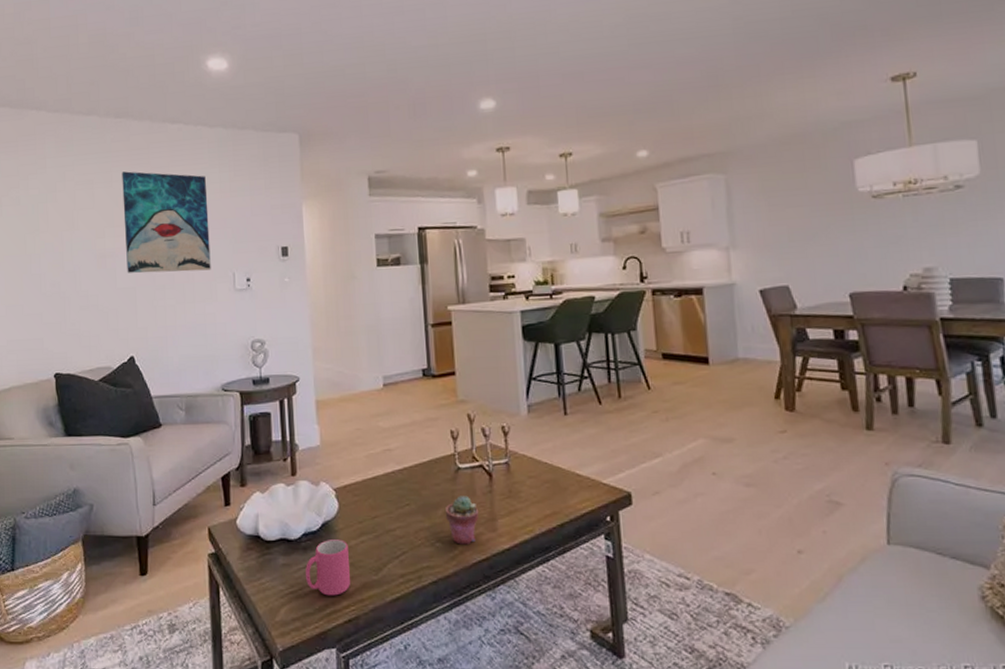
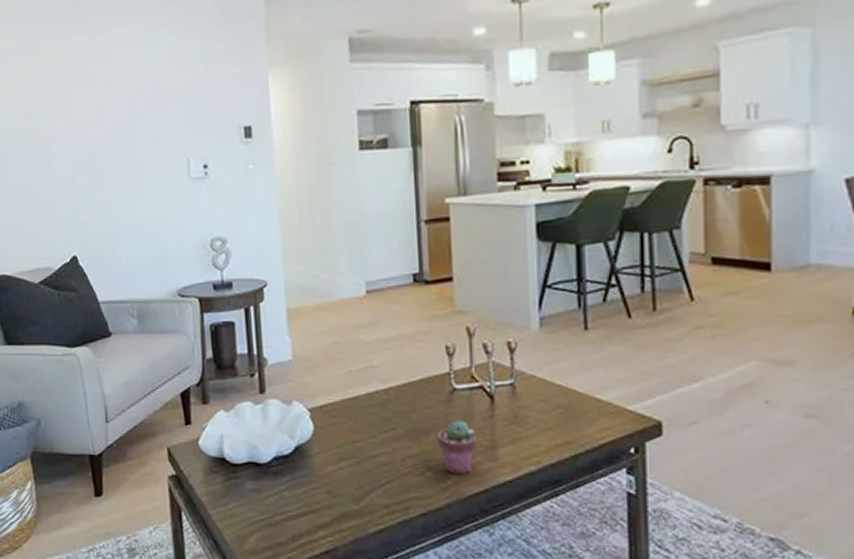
wall art: present [122,171,211,273] -> none [52,35,162,159]
mug: present [305,539,350,596] -> none [276,465,327,525]

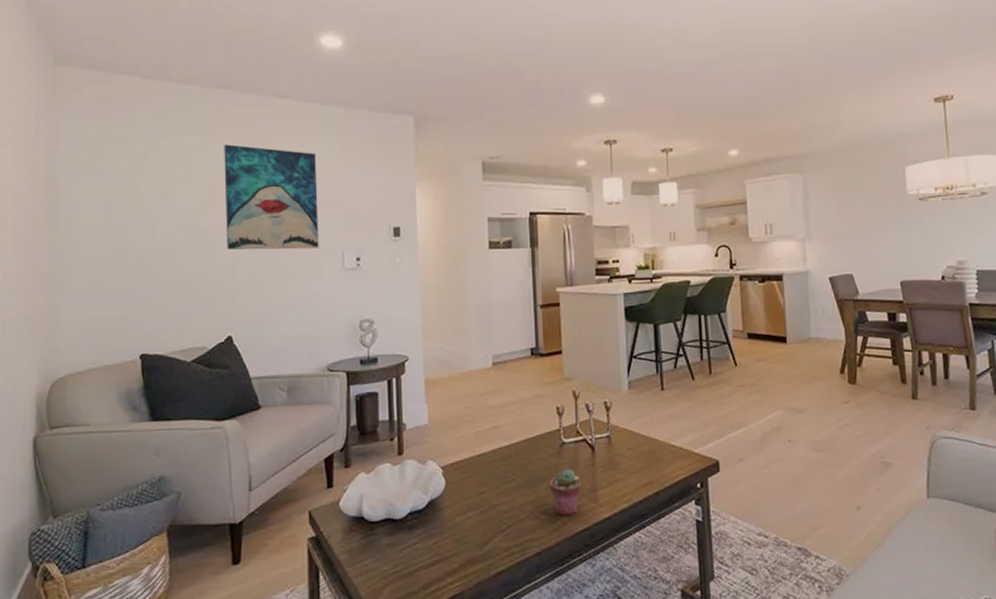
wall art: none [52,35,162,159] -> present [224,144,319,250]

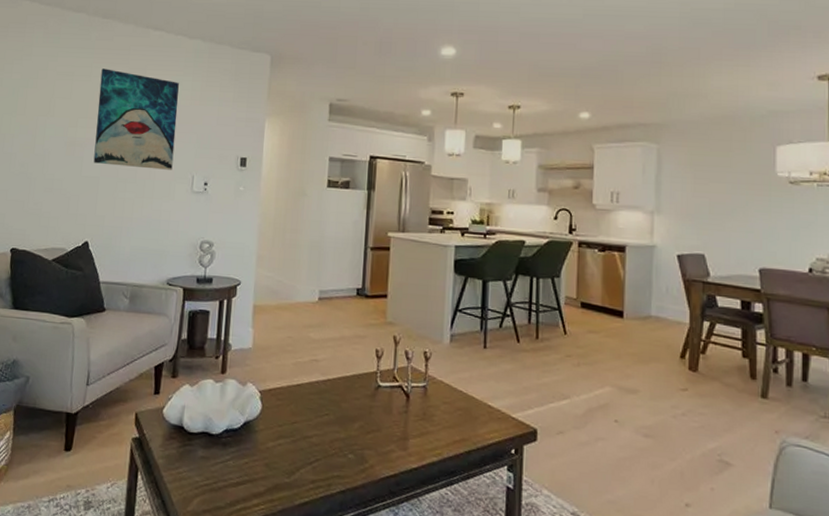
potted succulent: present [549,469,582,516] -> none [360,412,393,460]

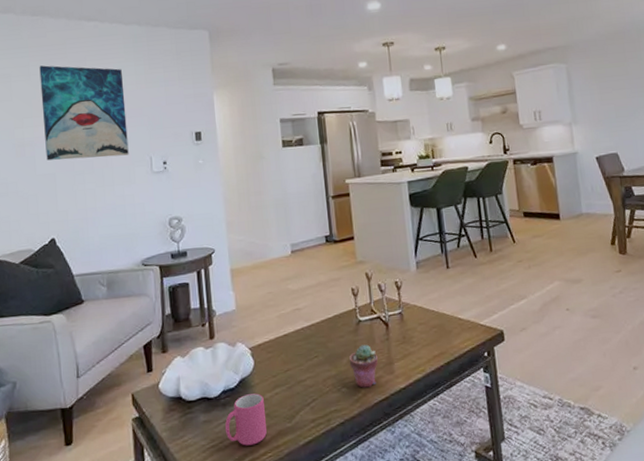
mug: none [221,438,266,493] -> present [224,393,267,446]
potted succulent: none [360,412,393,460] -> present [349,344,379,388]

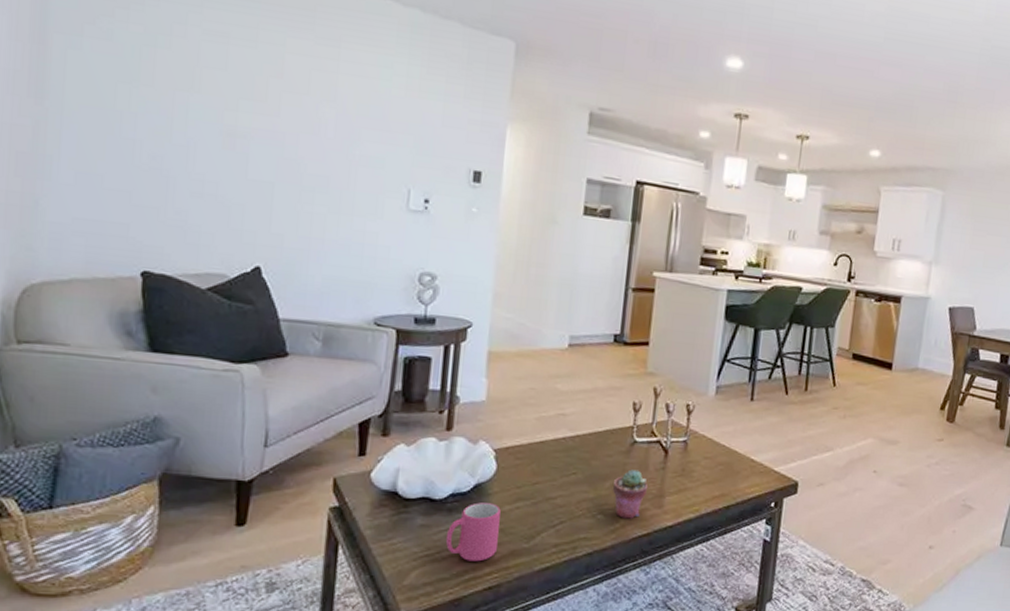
wall art: present [39,65,129,161] -> none [264,32,389,180]

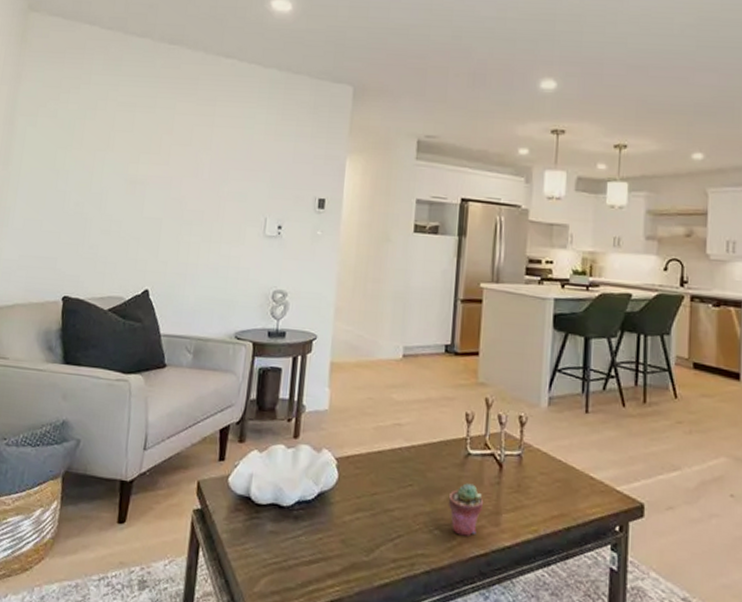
mug: present [445,502,501,562] -> none [291,511,342,573]

